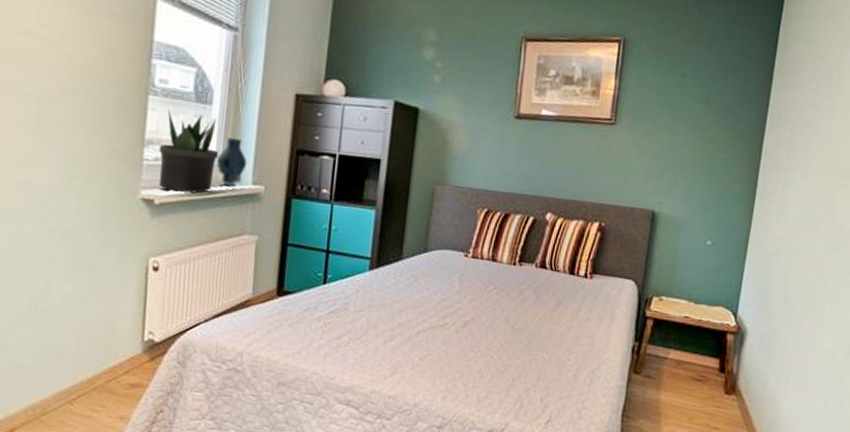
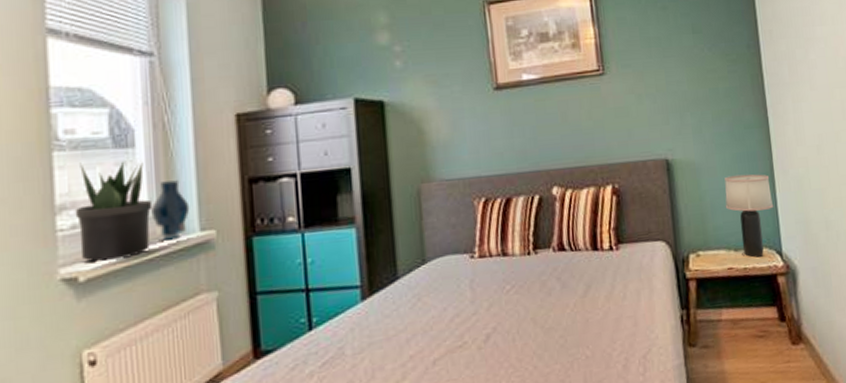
table lamp: none [695,237,743,314] -> present [724,174,774,258]

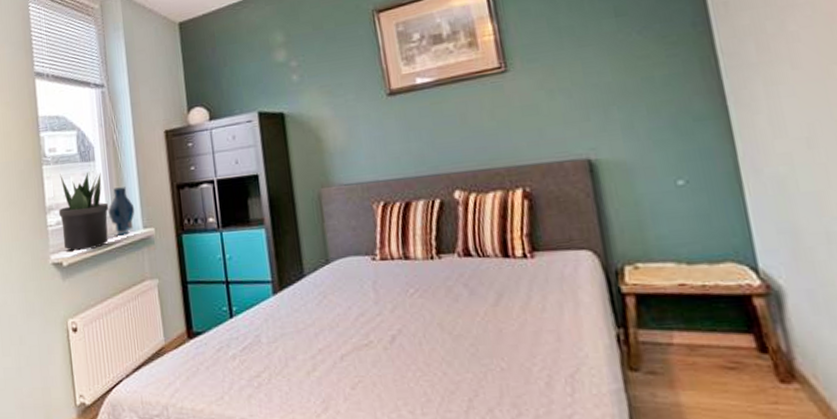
table lamp: present [724,174,774,258] -> none [668,174,743,274]

